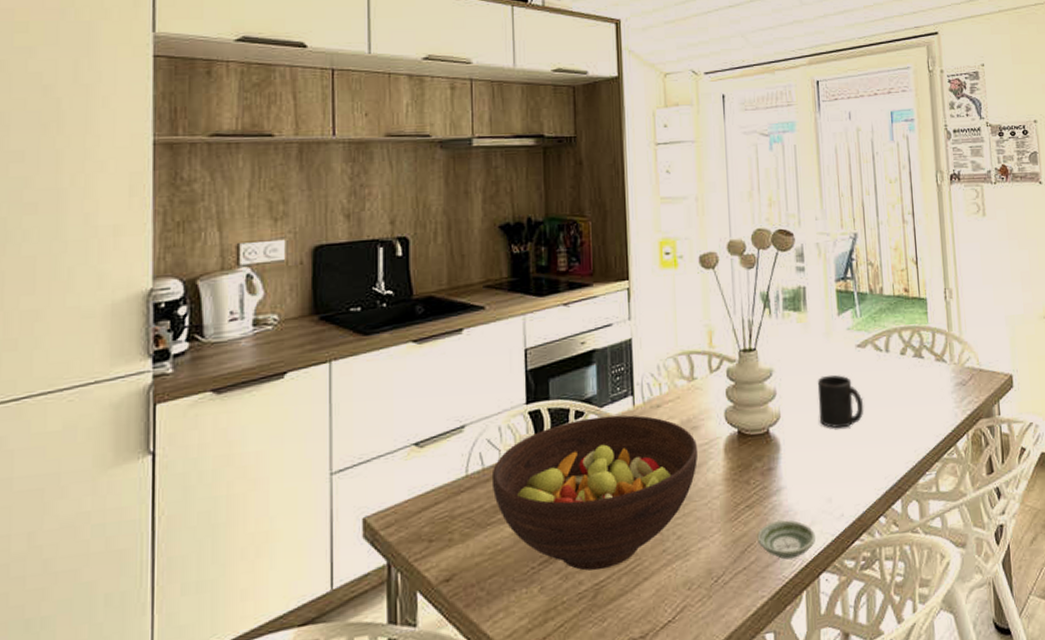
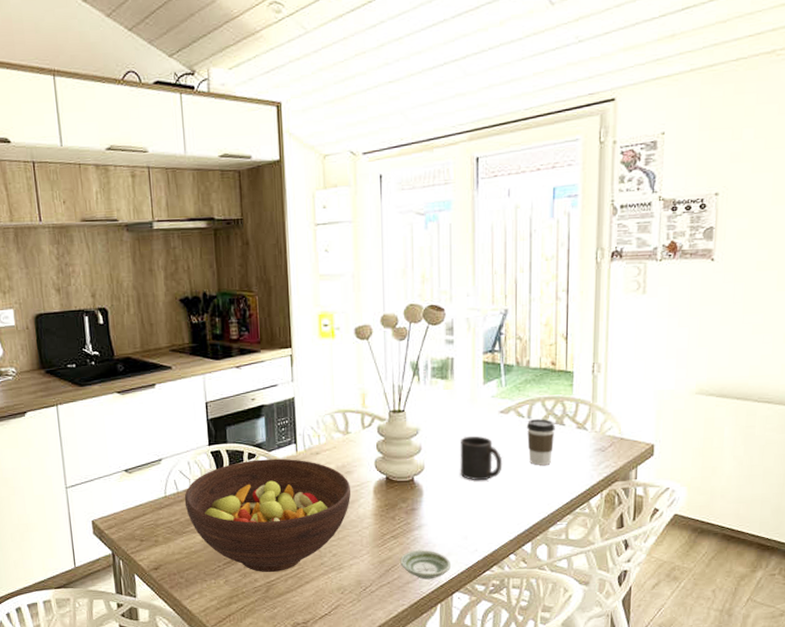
coffee cup: none [885,351,915,406] -> present [526,419,555,465]

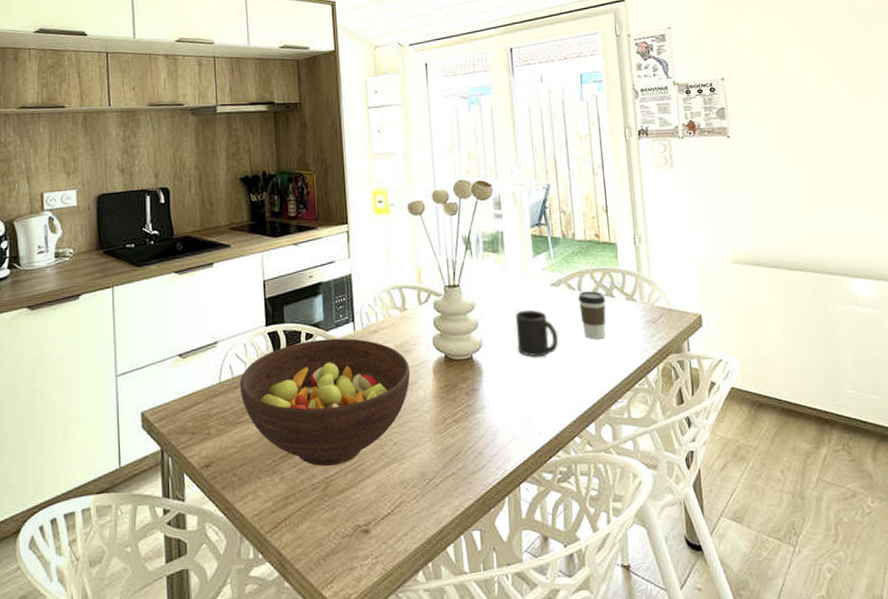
saucer: present [400,550,451,580] -> none [463,434,516,469]

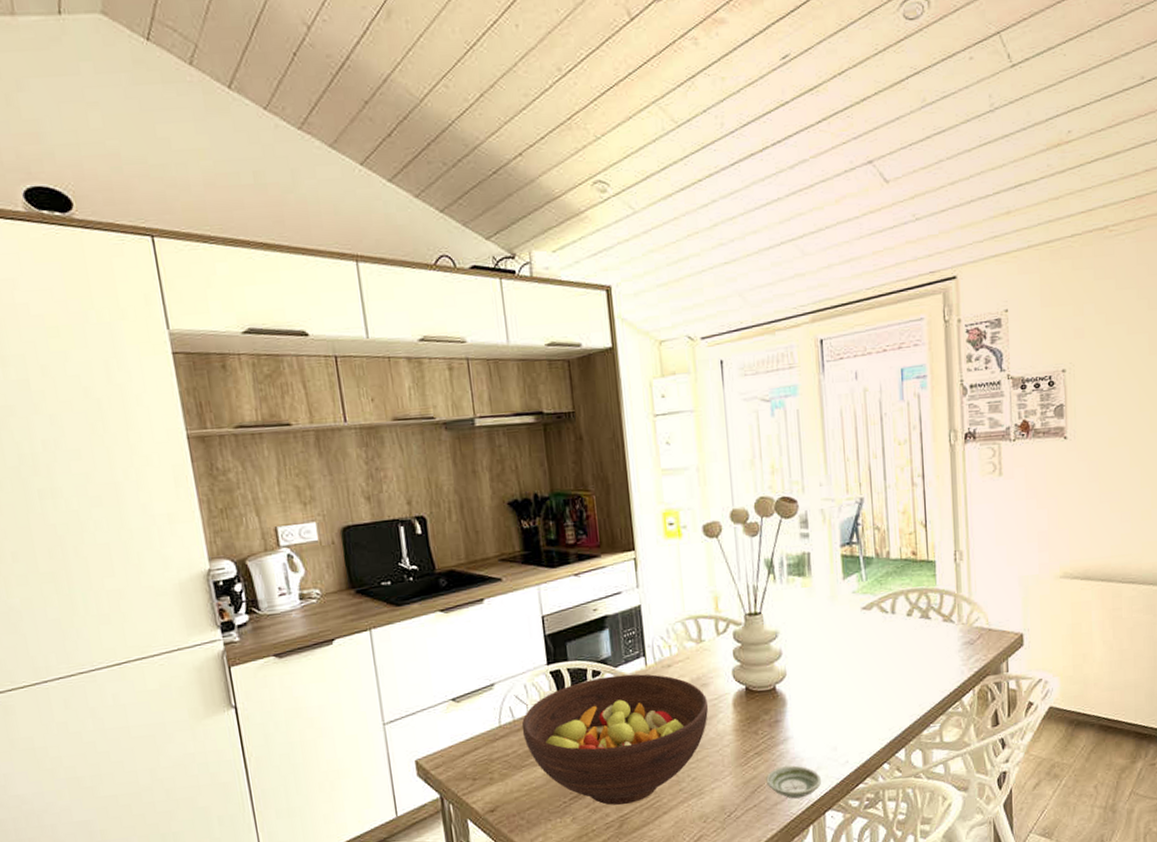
saucer: none [463,434,516,469] -> present [766,765,821,799]
mug: present [515,309,559,357] -> none [822,635,869,685]
coffee cup: present [577,291,606,339] -> none [890,613,921,664]

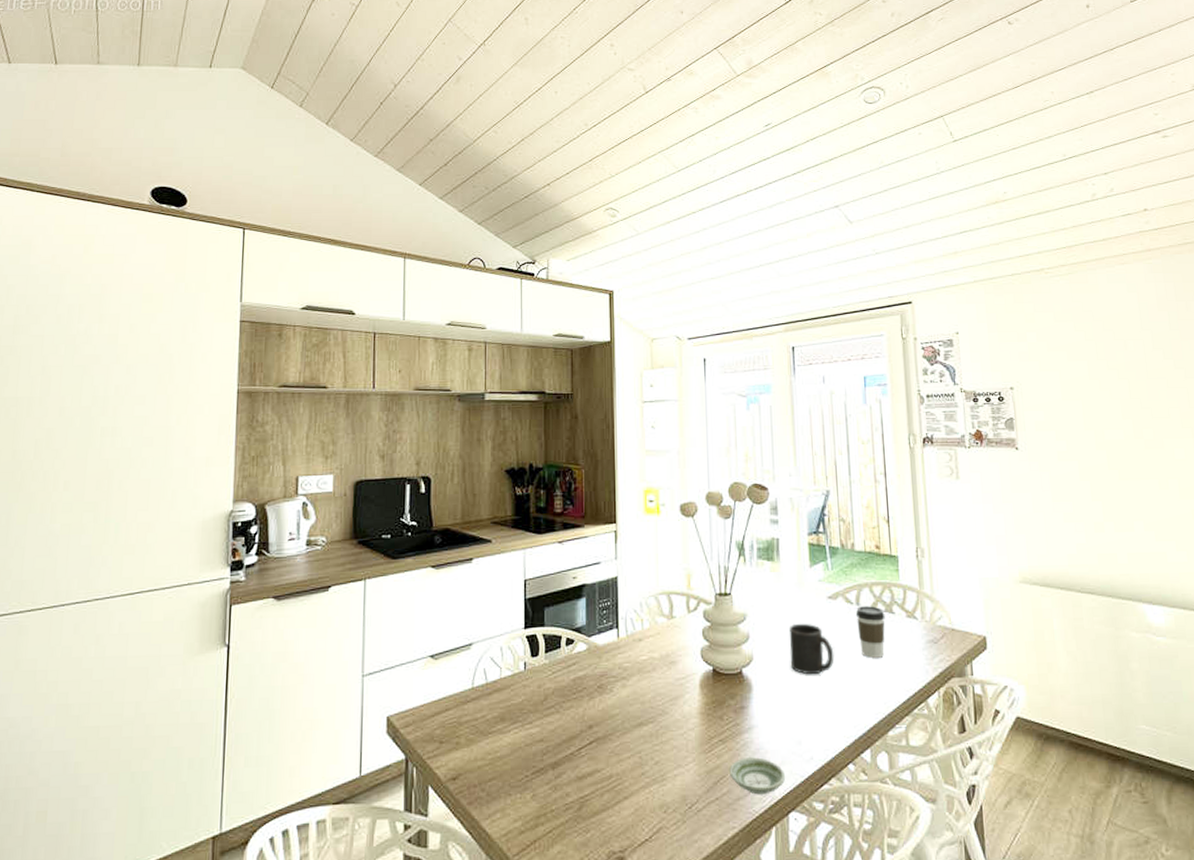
fruit bowl: present [521,674,708,805] -> none [493,645,675,785]
mug: none [822,635,869,685] -> present [789,623,834,675]
coffee cup: none [890,613,921,664] -> present [855,606,885,658]

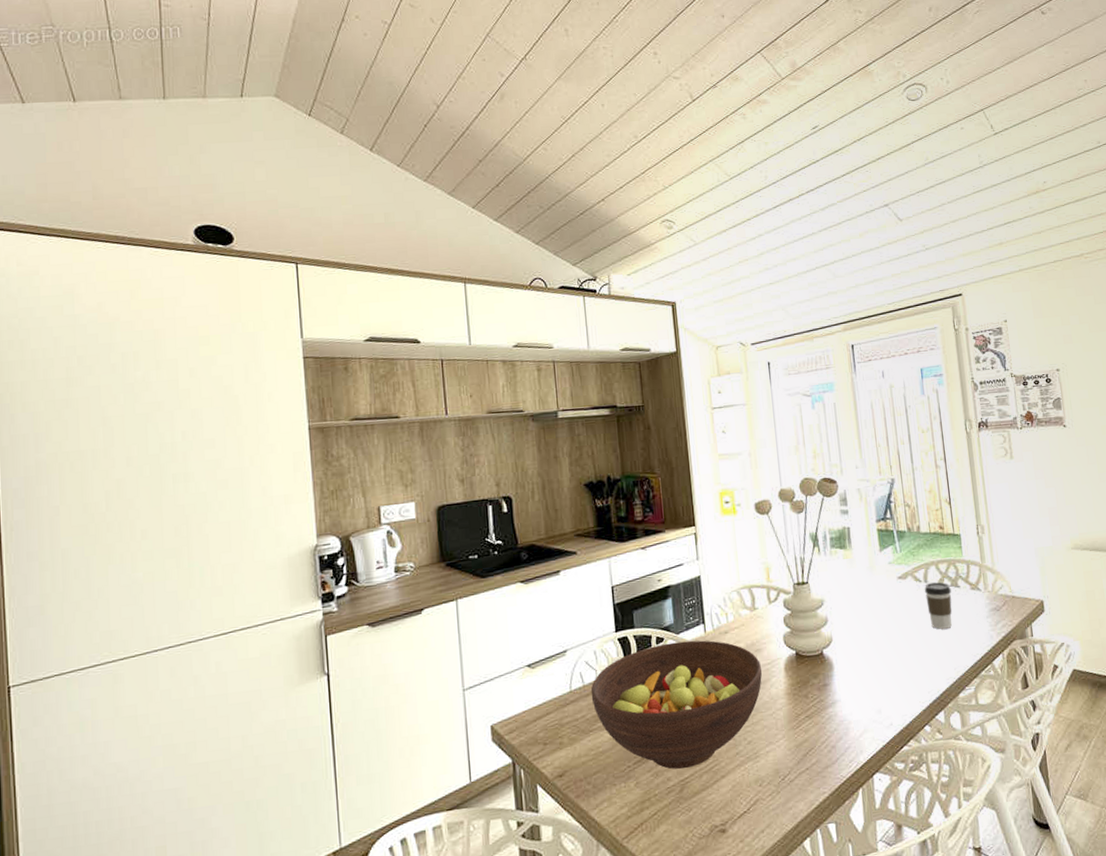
fruit bowl: none [493,645,675,785] -> present [590,640,762,769]
saucer: present [729,757,785,795] -> none [817,728,868,762]
mug: present [789,623,834,675] -> none [863,603,907,650]

